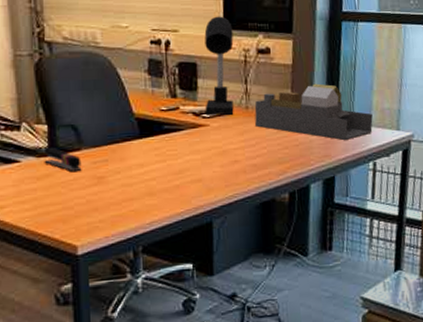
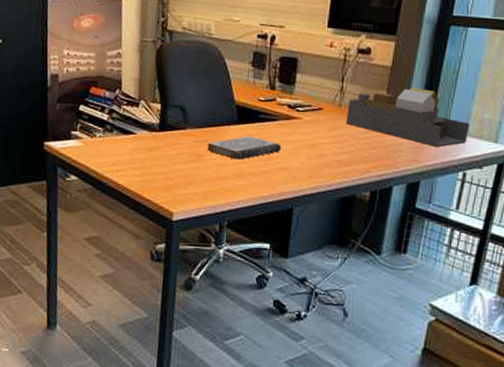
stapler: present [43,147,82,173] -> none [154,123,185,148]
book: none [108,149,192,177] -> present [207,136,282,160]
desk lamp: present [204,16,234,116] -> none [299,14,337,110]

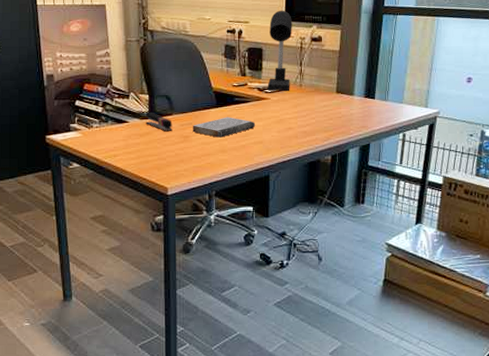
stapler: none [154,123,185,148] -> present [145,112,173,132]
desk lamp: none [299,14,337,110] -> present [267,10,292,91]
desk organizer: present [346,87,470,147] -> none [307,66,405,114]

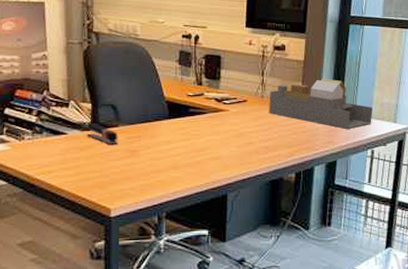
book: present [192,117,256,138] -> none [141,129,213,153]
desk lamp: present [267,10,292,91] -> none [226,16,254,102]
desk organizer: none [307,66,405,114] -> present [269,78,373,129]

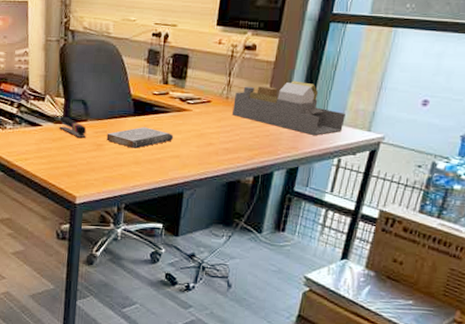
book: none [141,129,213,153] -> present [106,127,174,149]

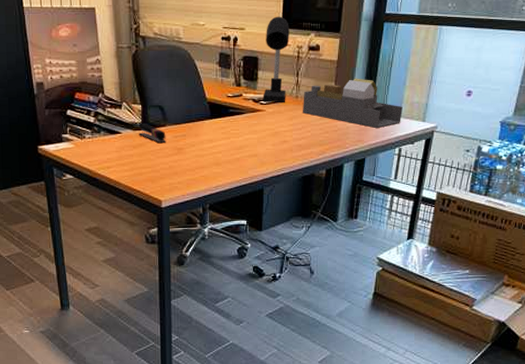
book: present [106,127,174,149] -> none [186,129,250,150]
desk lamp: none [190,13,225,103] -> present [263,16,289,102]

